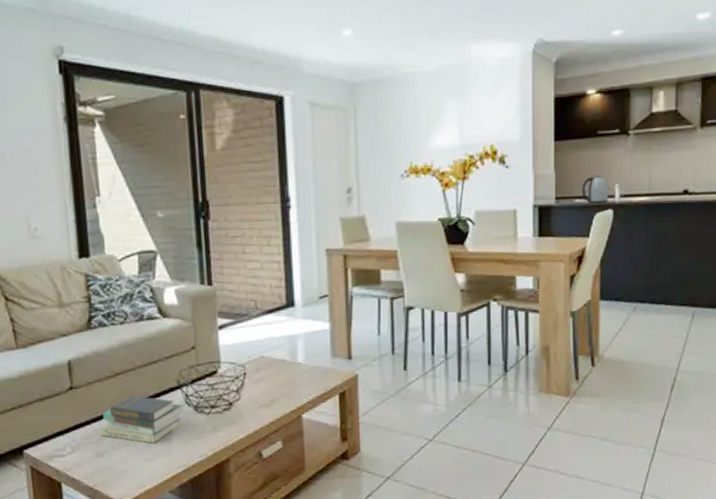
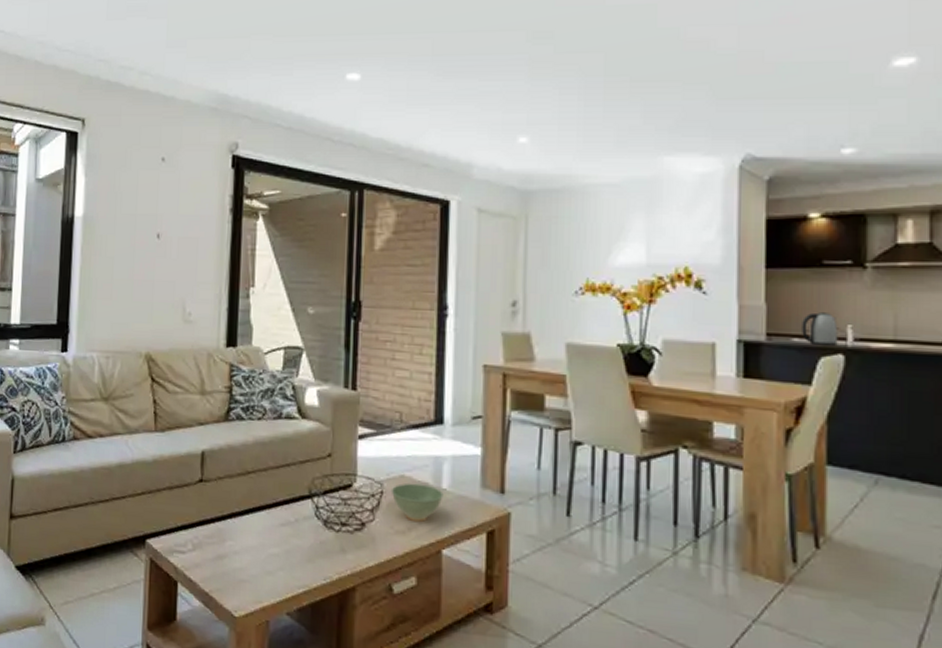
books: present [100,395,183,444] -> none [223,498,312,555]
bowl: none [252,361,300,394] -> present [391,483,444,522]

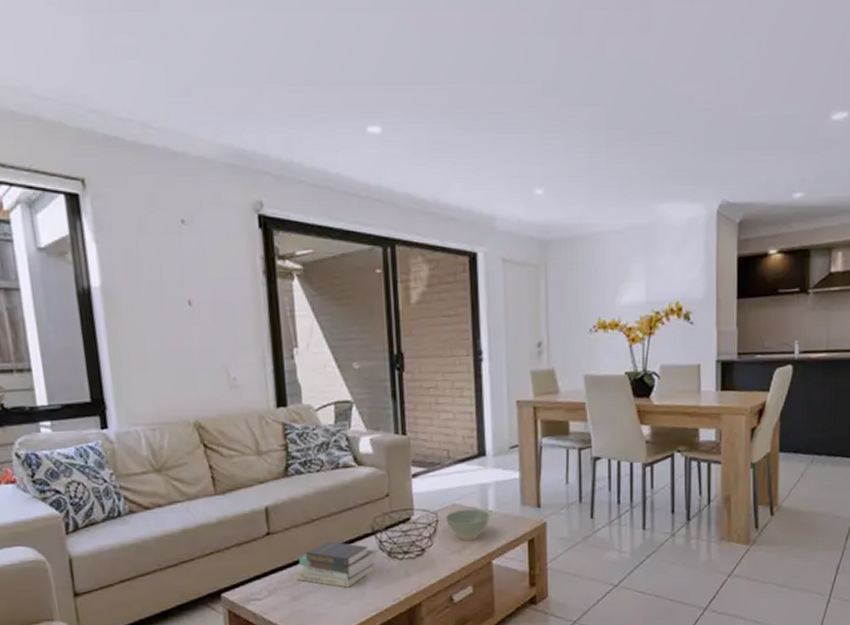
books: none [223,498,312,555] -> present [296,541,377,588]
kettle: present [802,312,838,347] -> none [763,332,789,360]

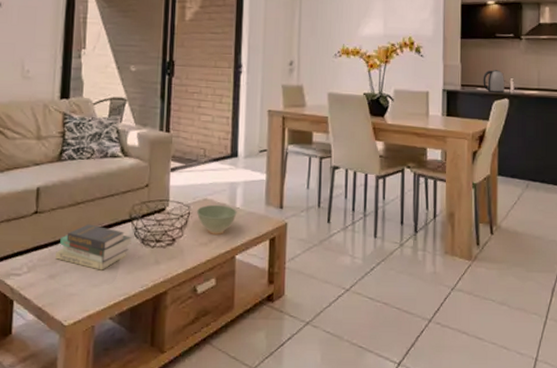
kettle: none [763,332,789,360] -> present [483,70,505,94]

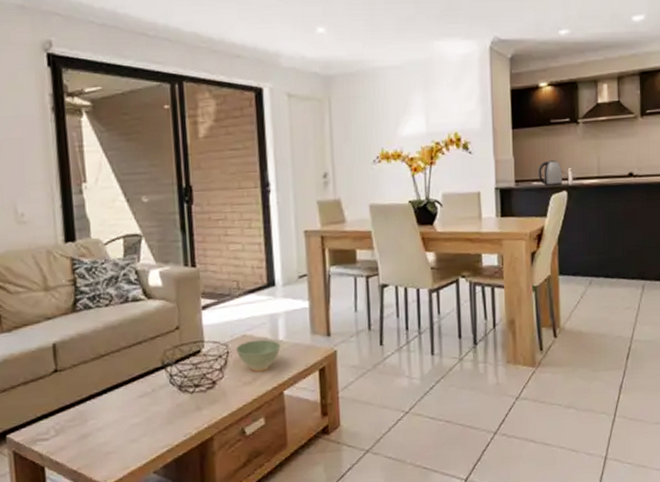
books: present [55,224,132,270] -> none [84,376,168,424]

